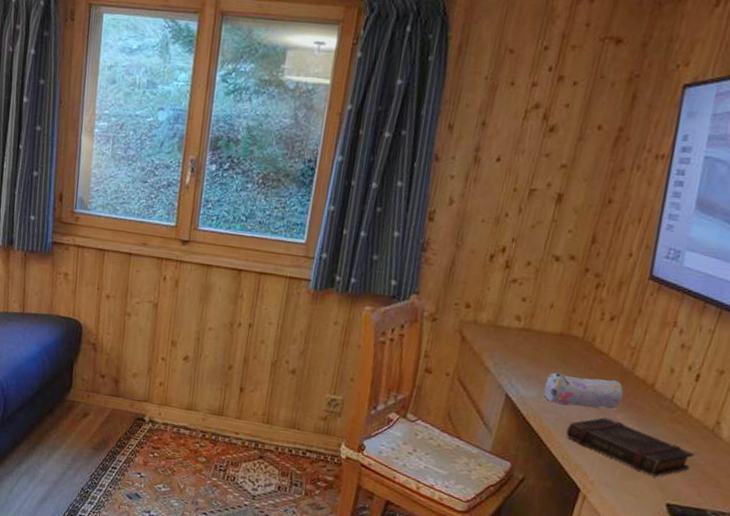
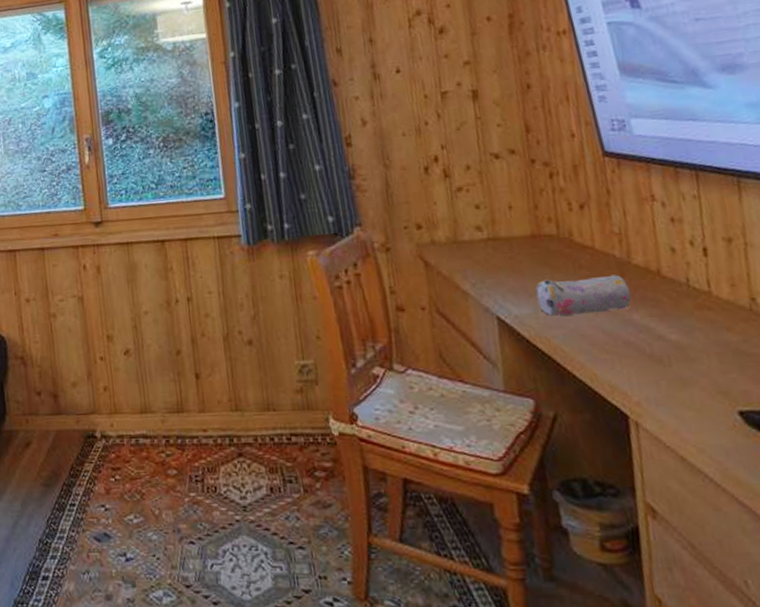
book: present [566,417,695,478] -> none [582,320,746,382]

